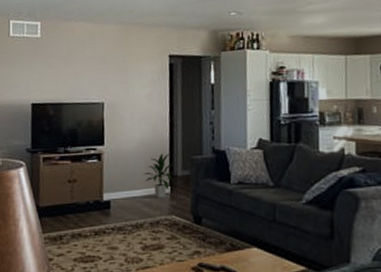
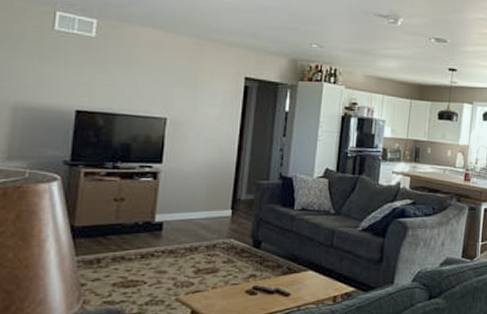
indoor plant: present [143,153,175,198] -> none [203,176,238,221]

